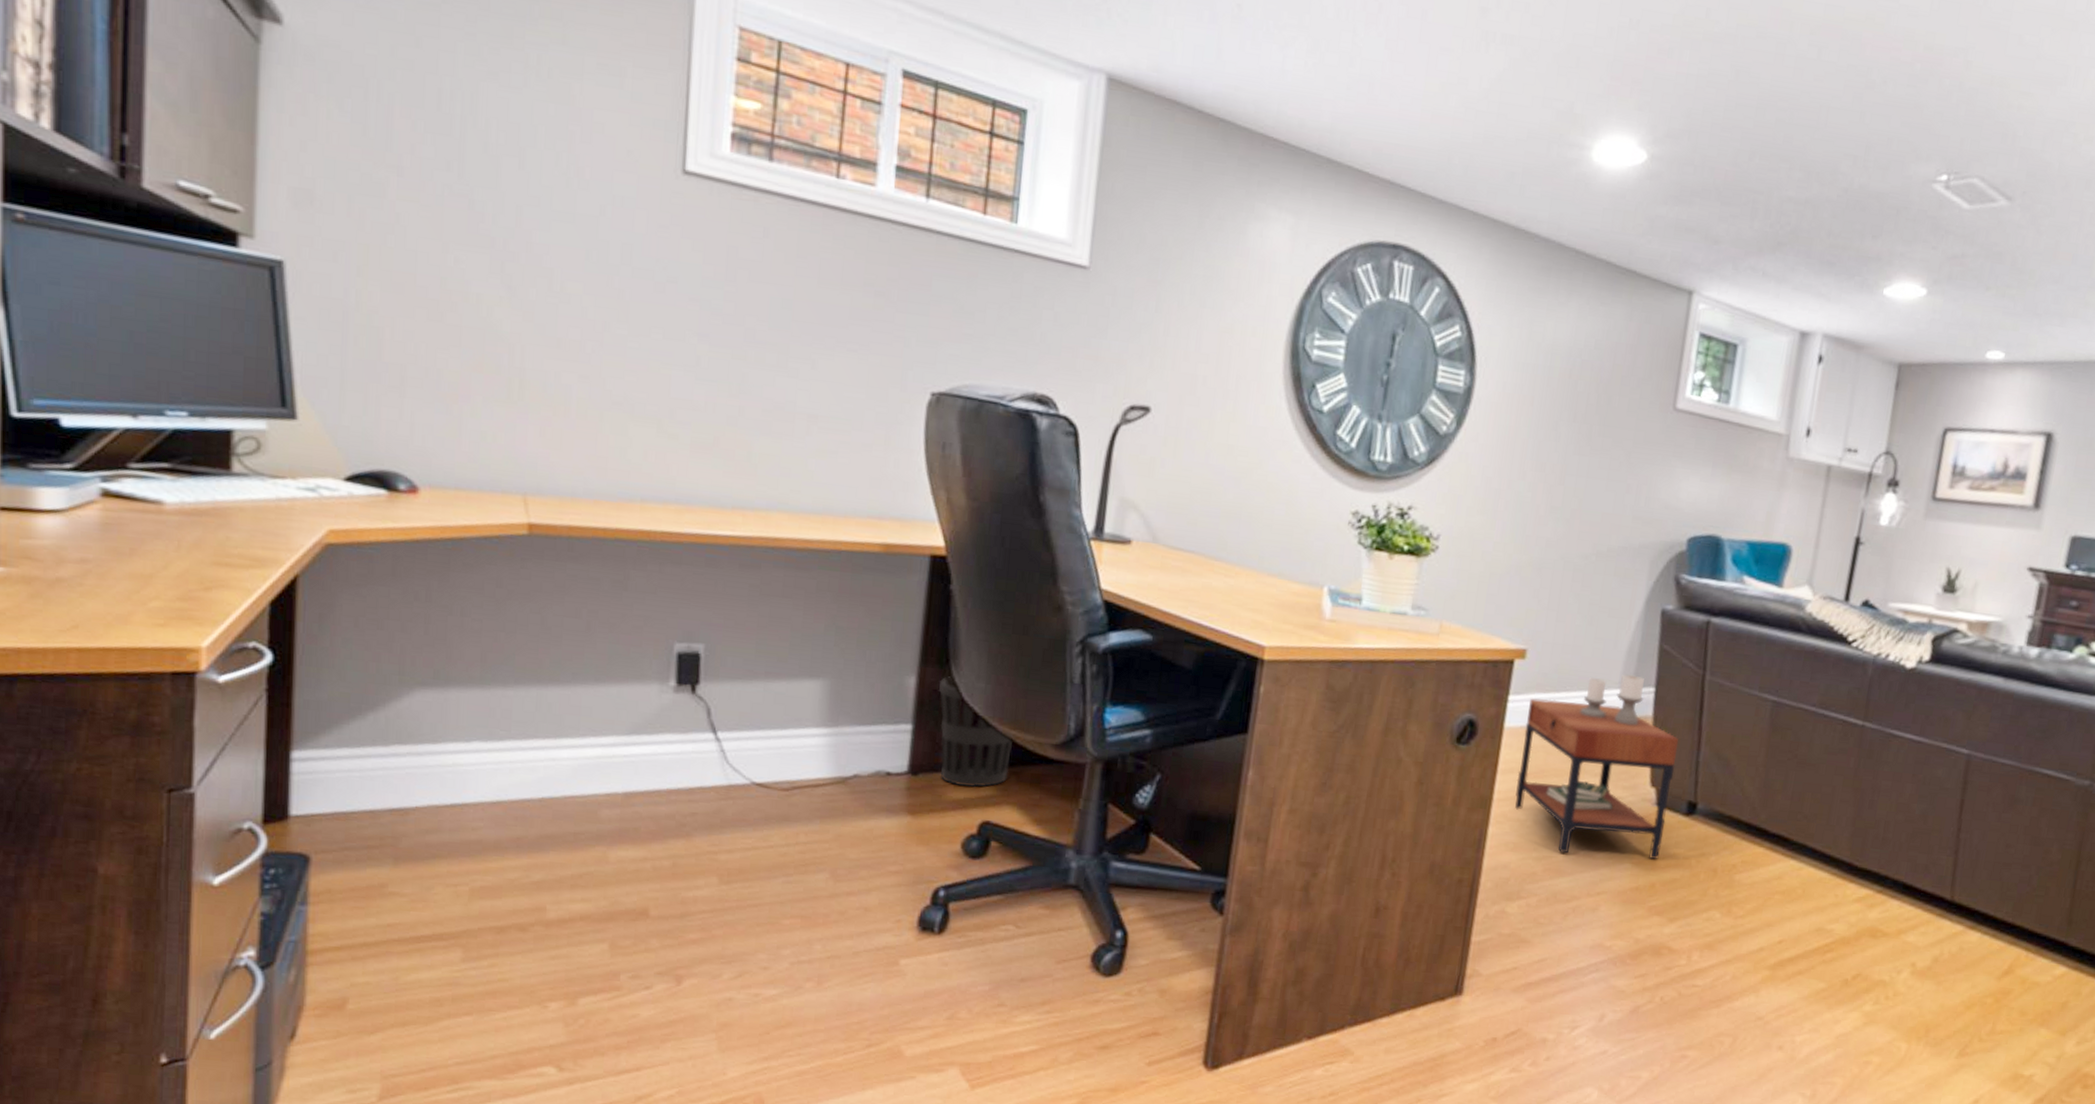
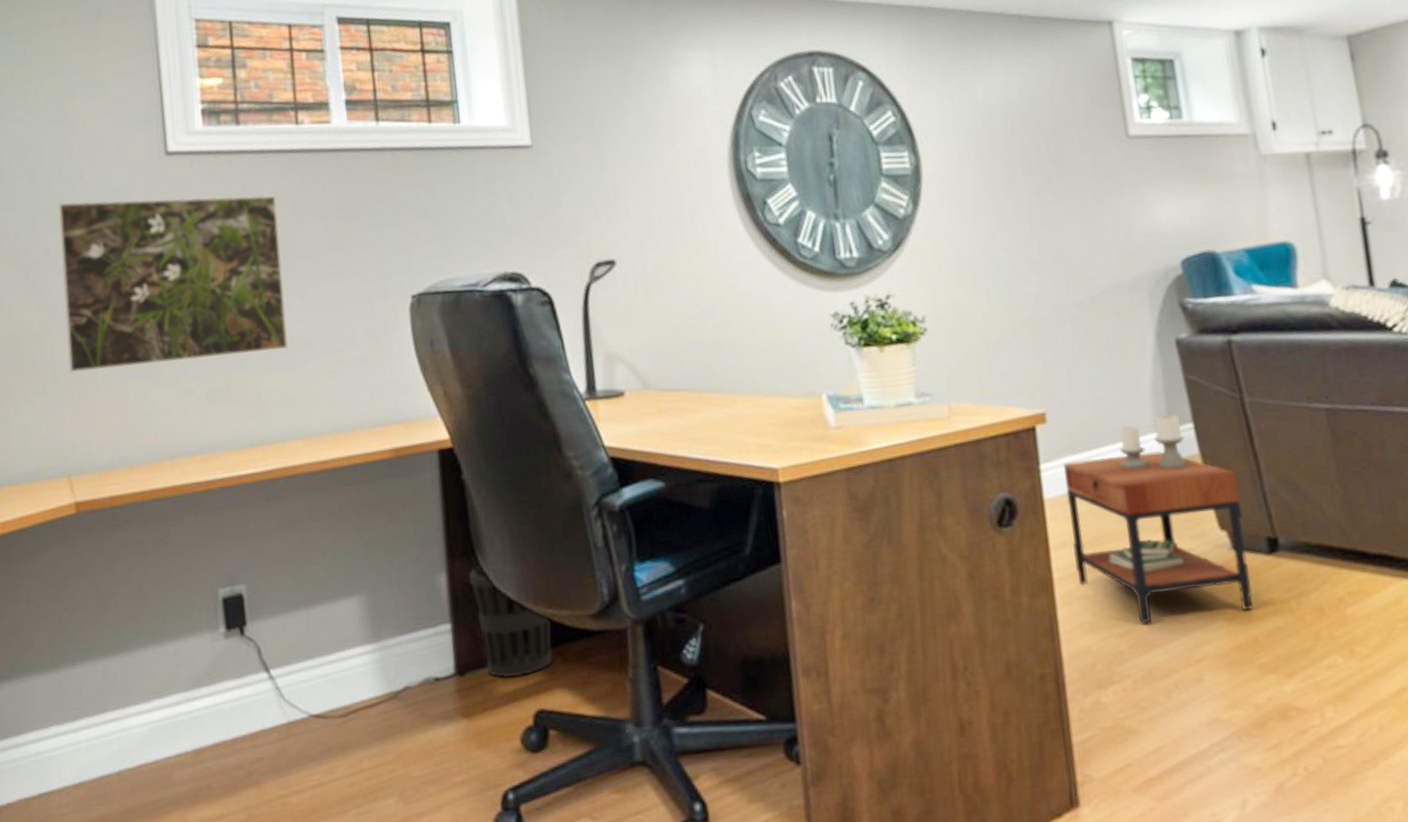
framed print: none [539,196,801,417] -> present [58,194,288,373]

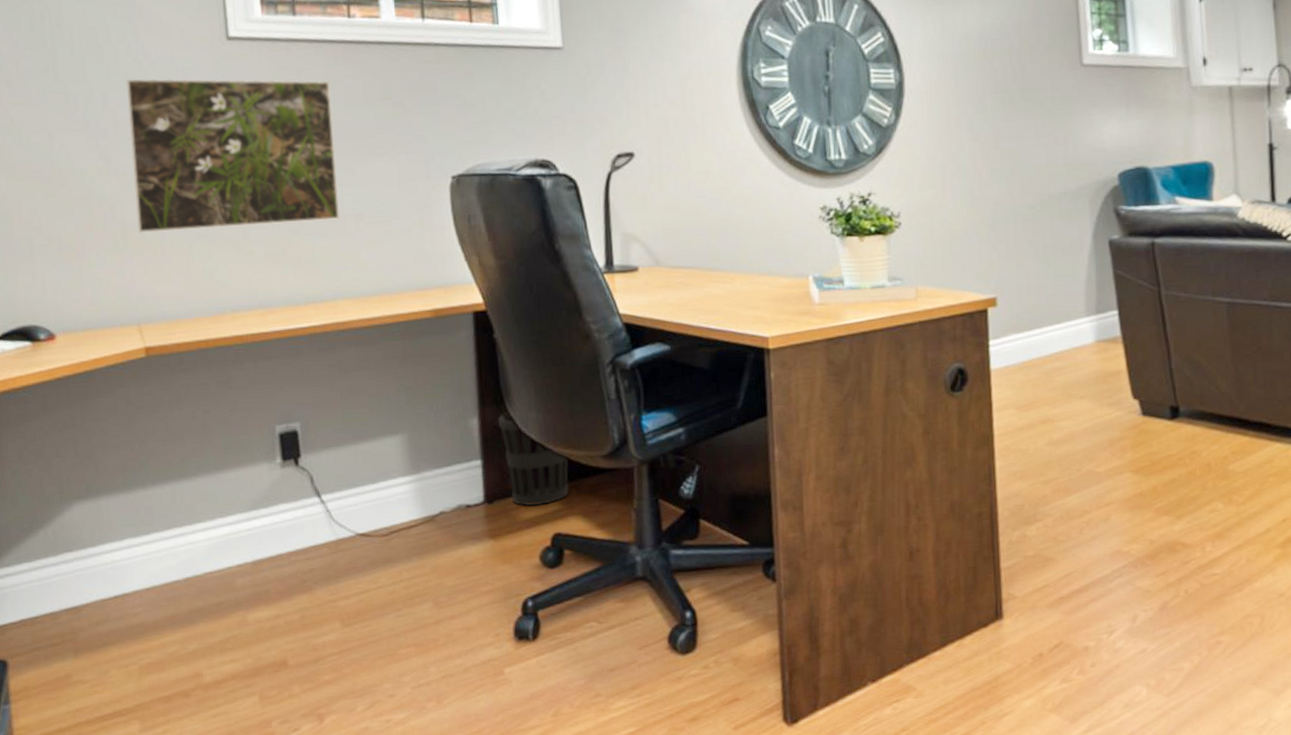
side table: present [1063,413,1253,624] -> none [1009,302,1155,474]

